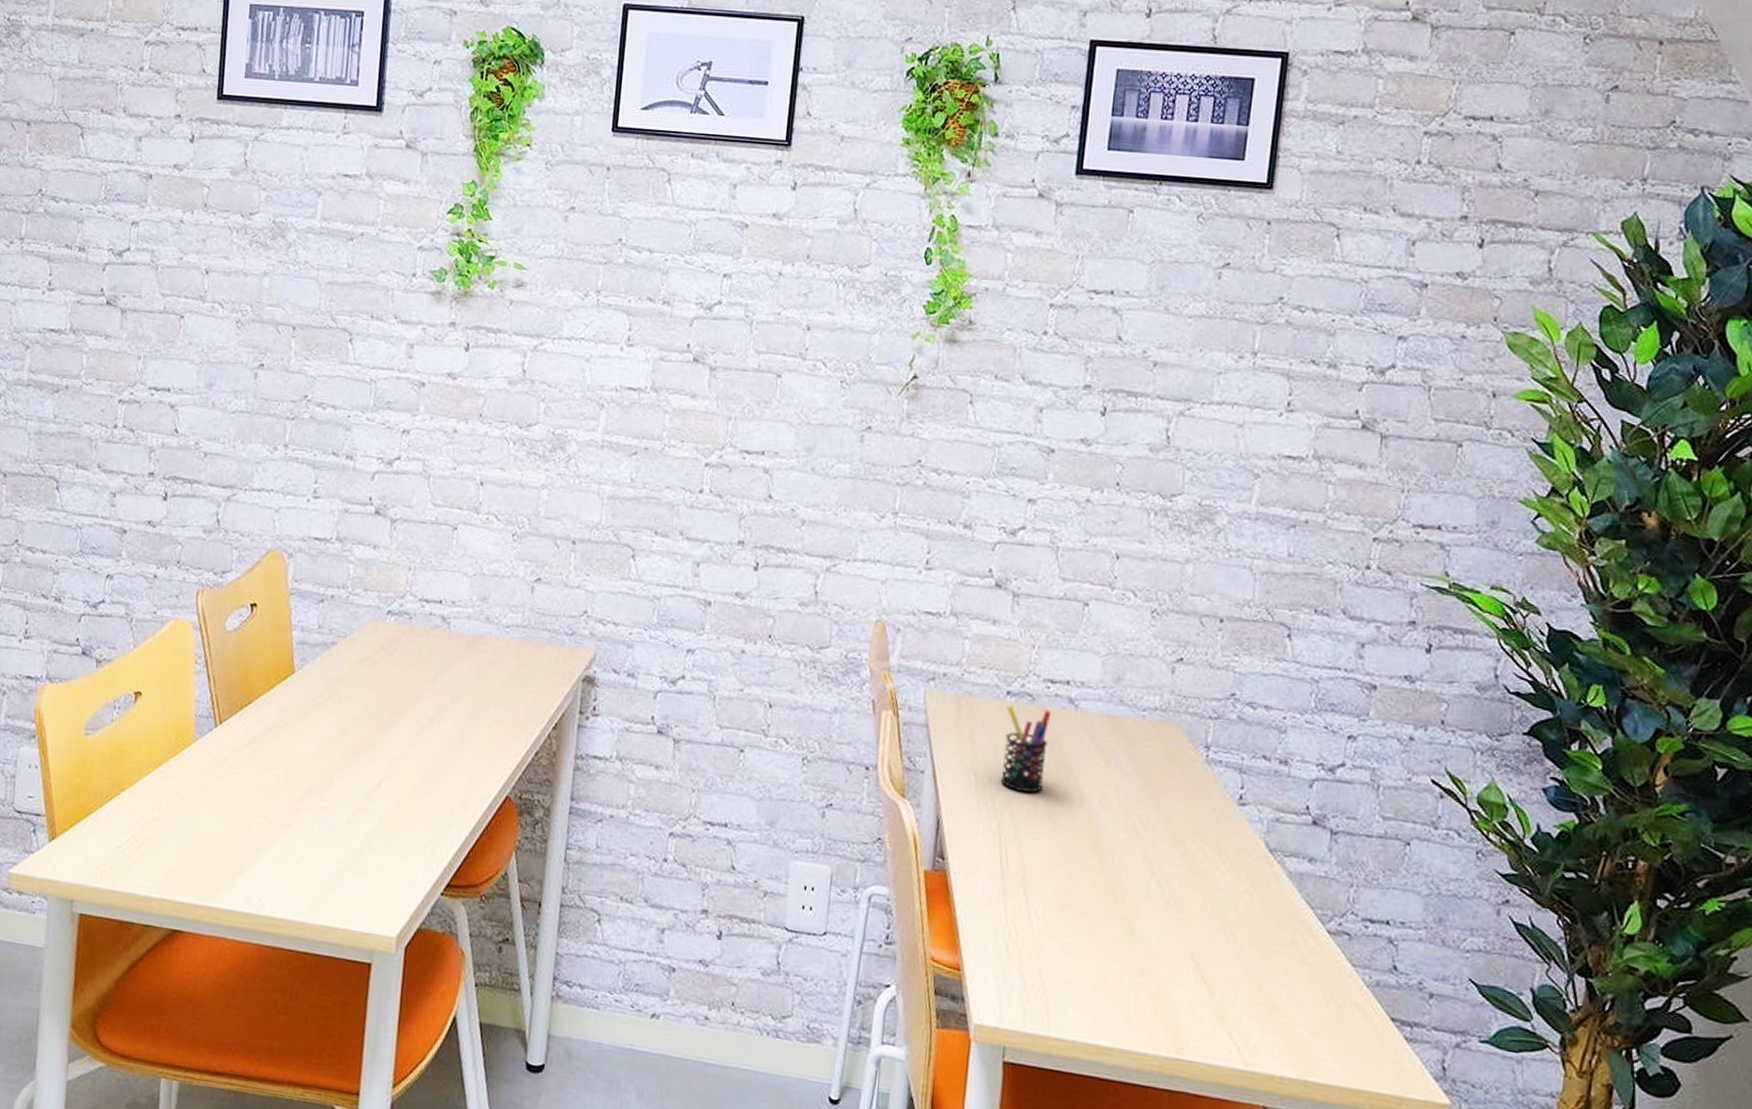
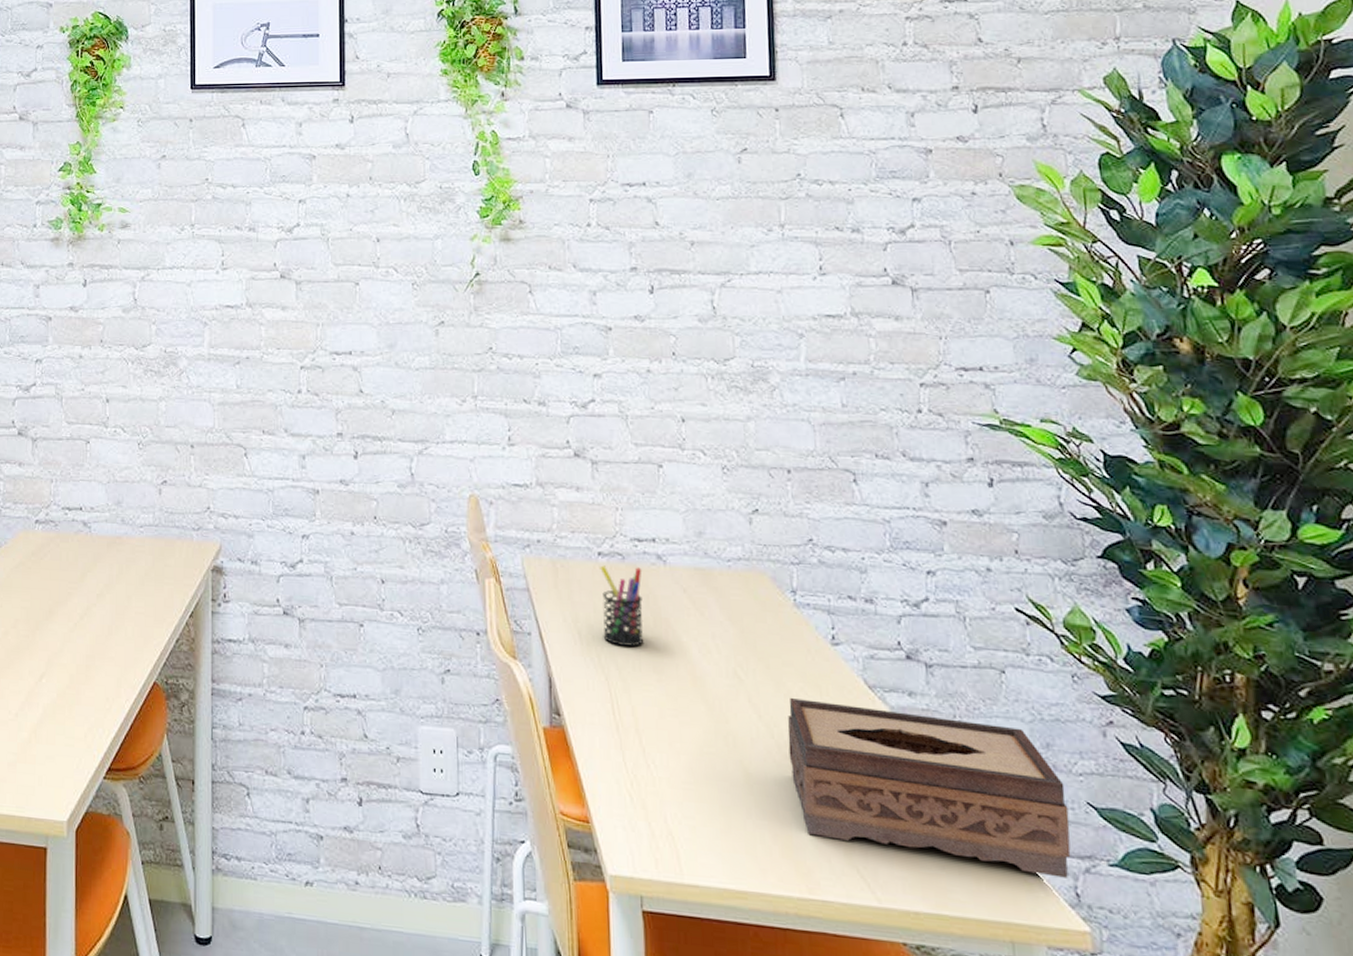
tissue box: none [1176,855,1450,1052] -> present [787,697,1071,878]

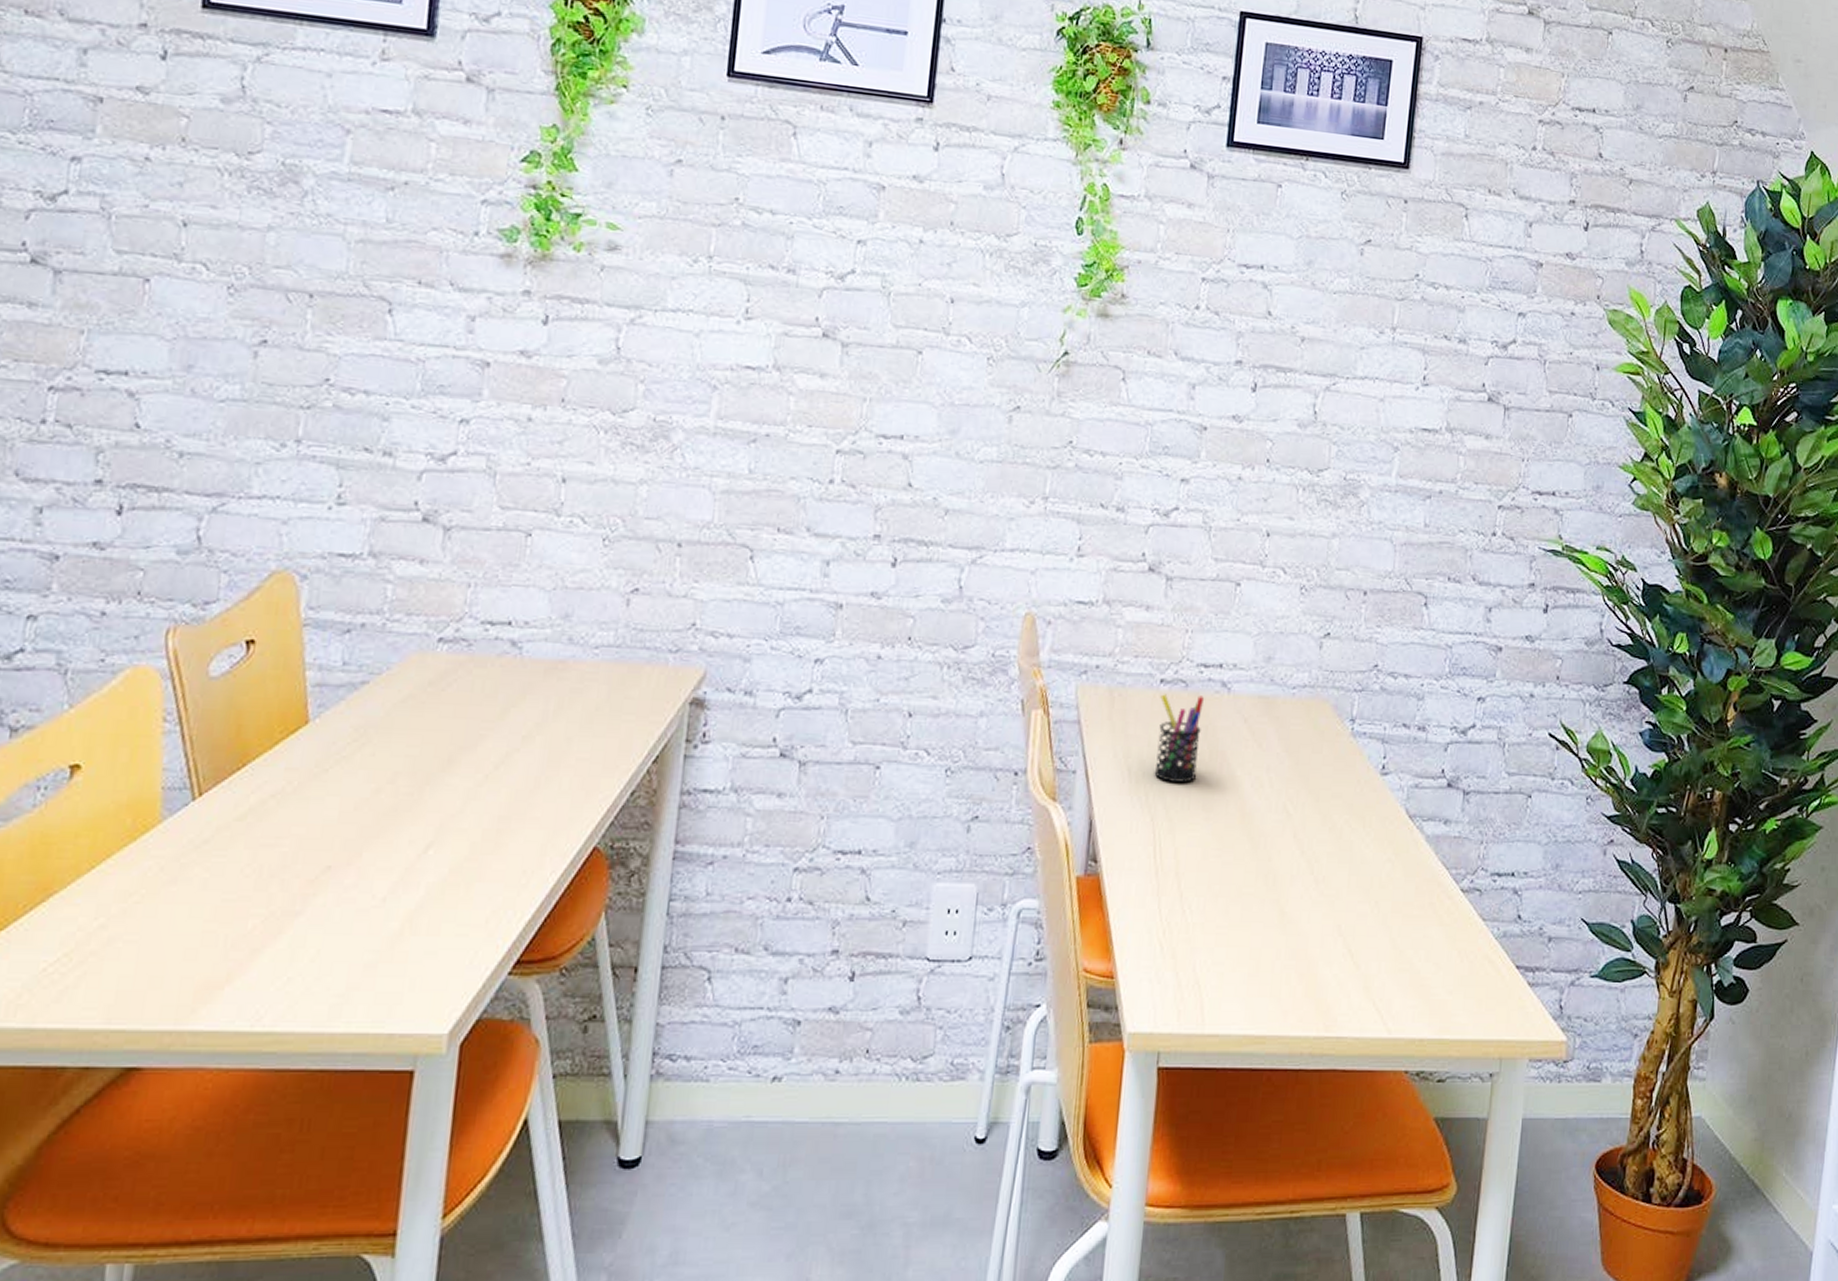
tissue box: present [787,697,1071,878] -> none [1325,830,1565,992]

